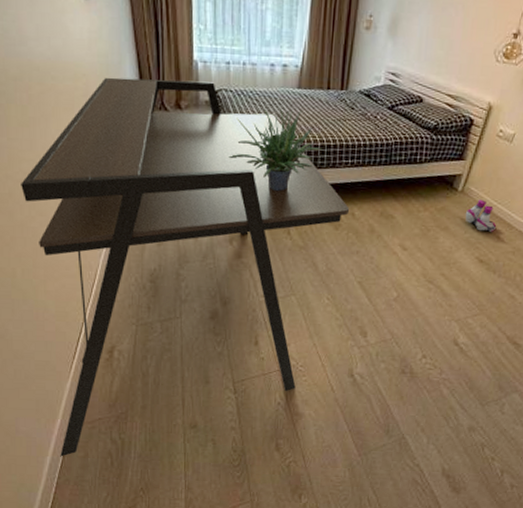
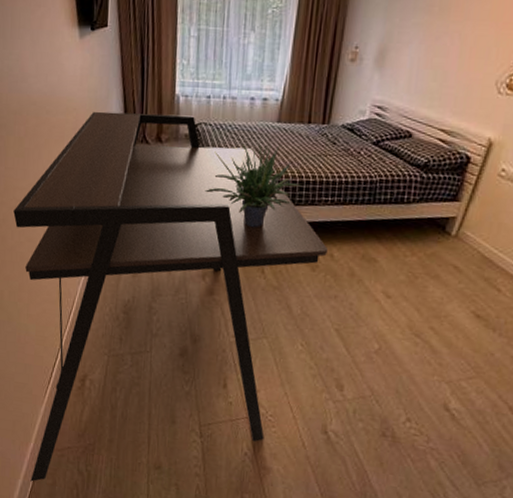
boots: present [465,199,497,232] -> none [459,246,498,284]

